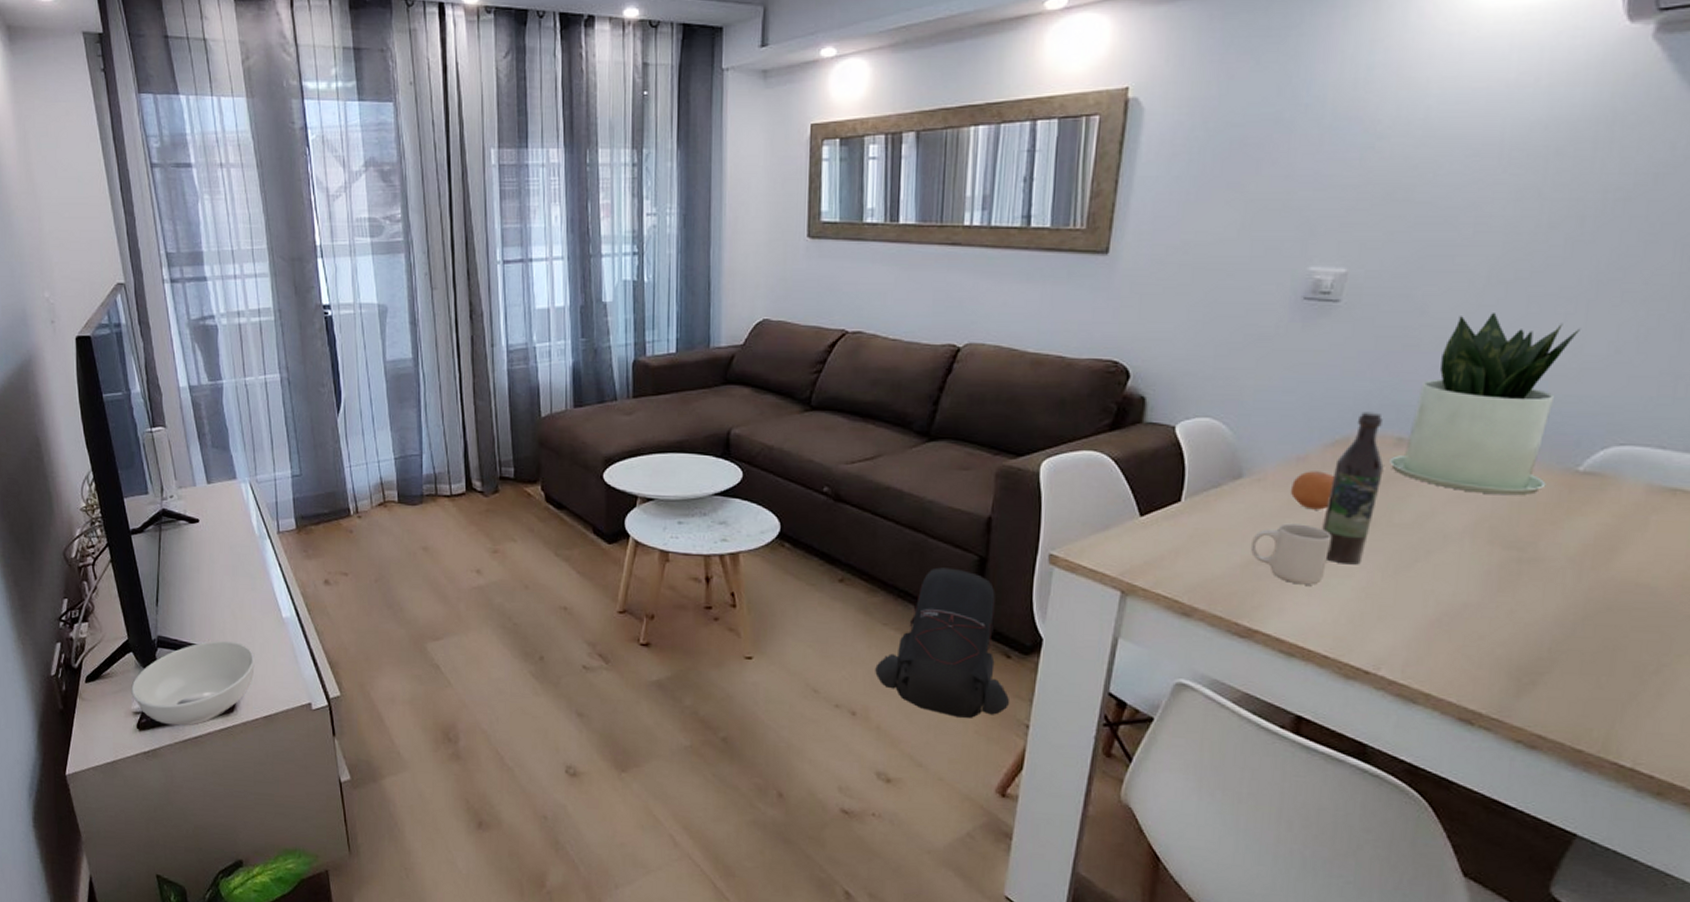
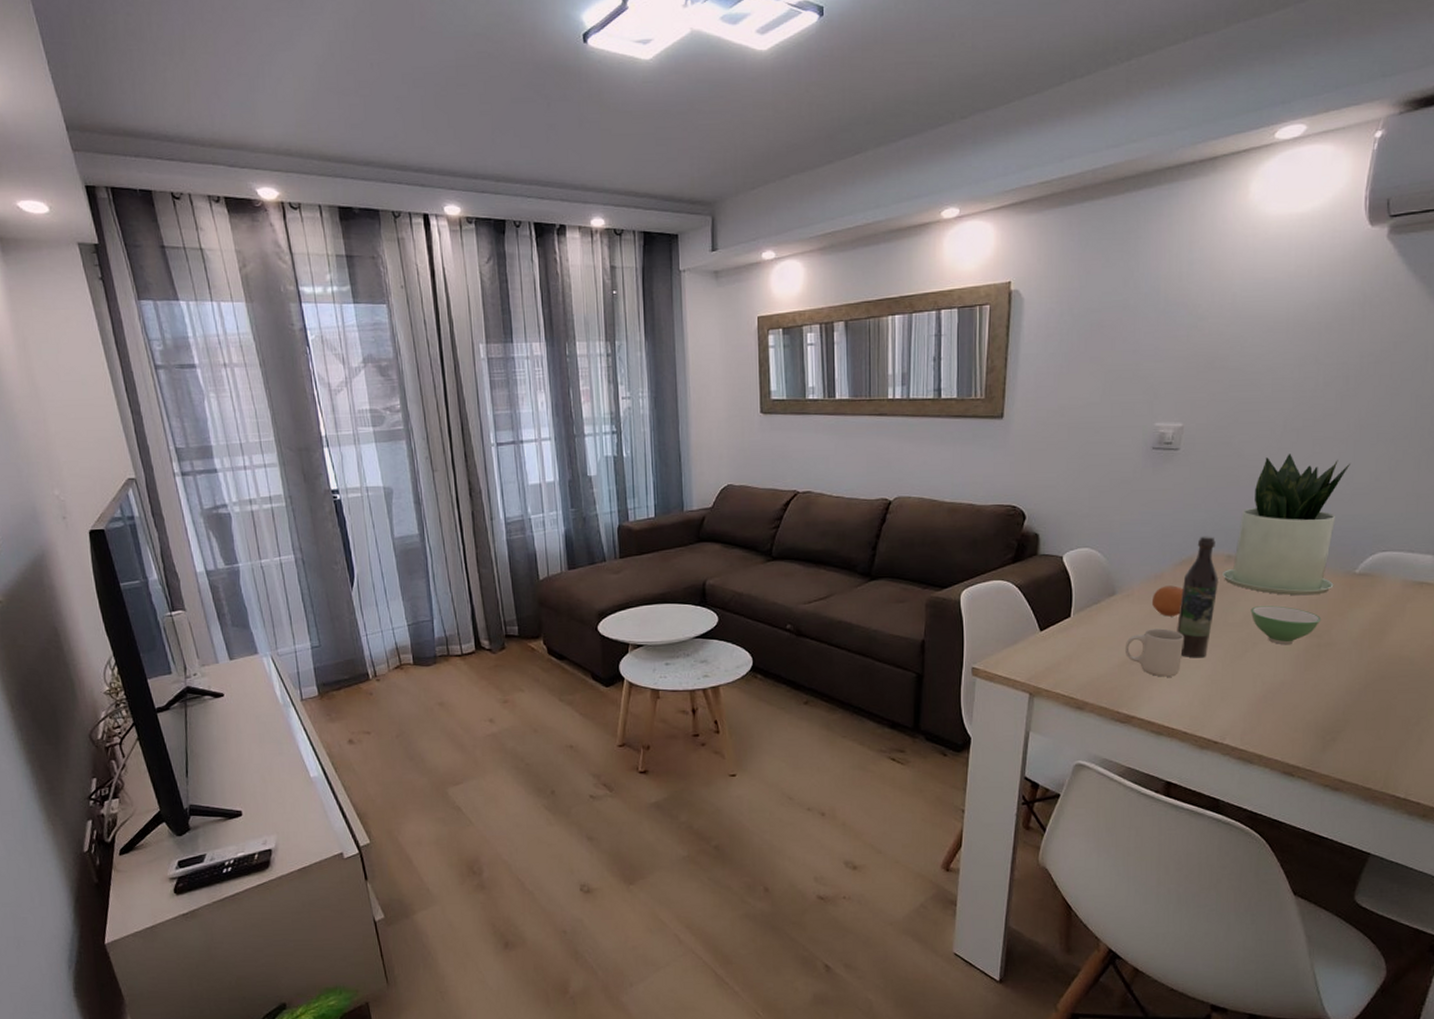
bowl: present [131,641,255,726] -> none [166,804,287,886]
backpack: present [875,567,1009,718] -> none [838,685,947,809]
bowl: none [1425,504,1525,557] -> present [1250,605,1321,645]

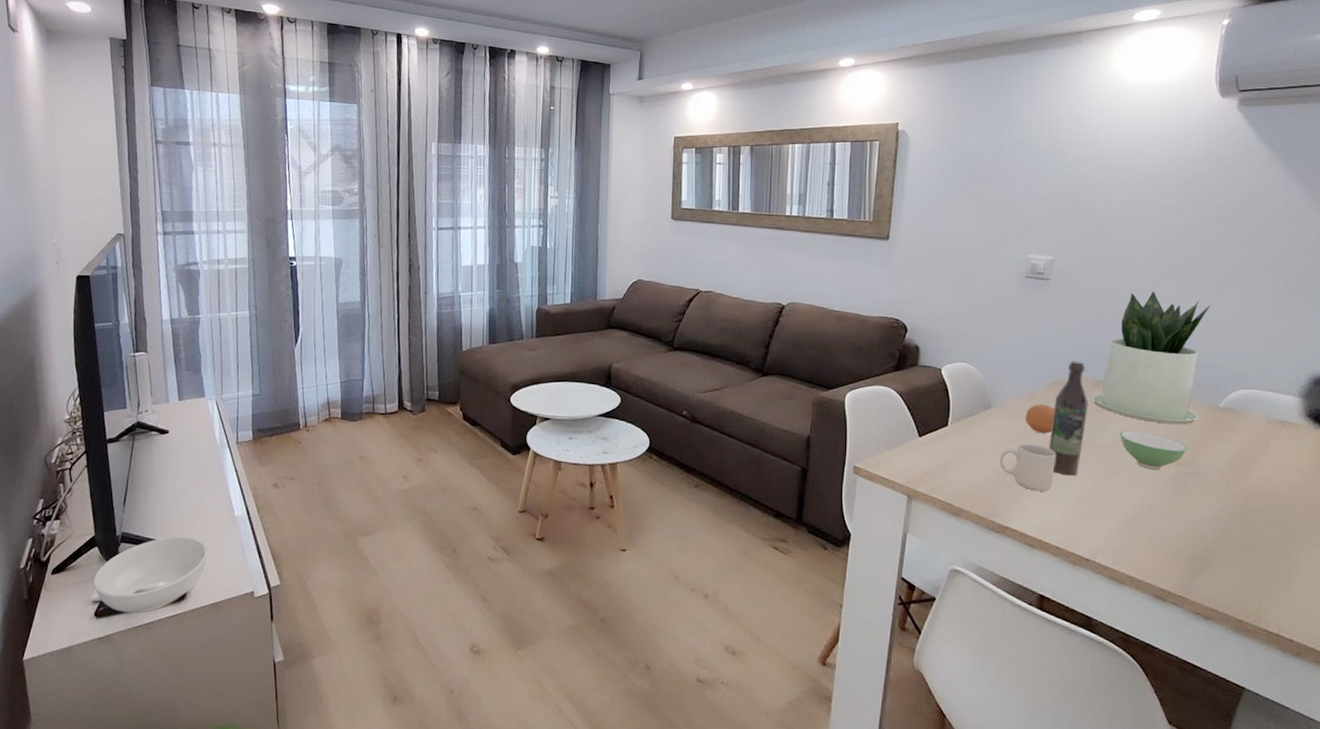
bowl: none [166,804,287,886] -> present [93,536,207,613]

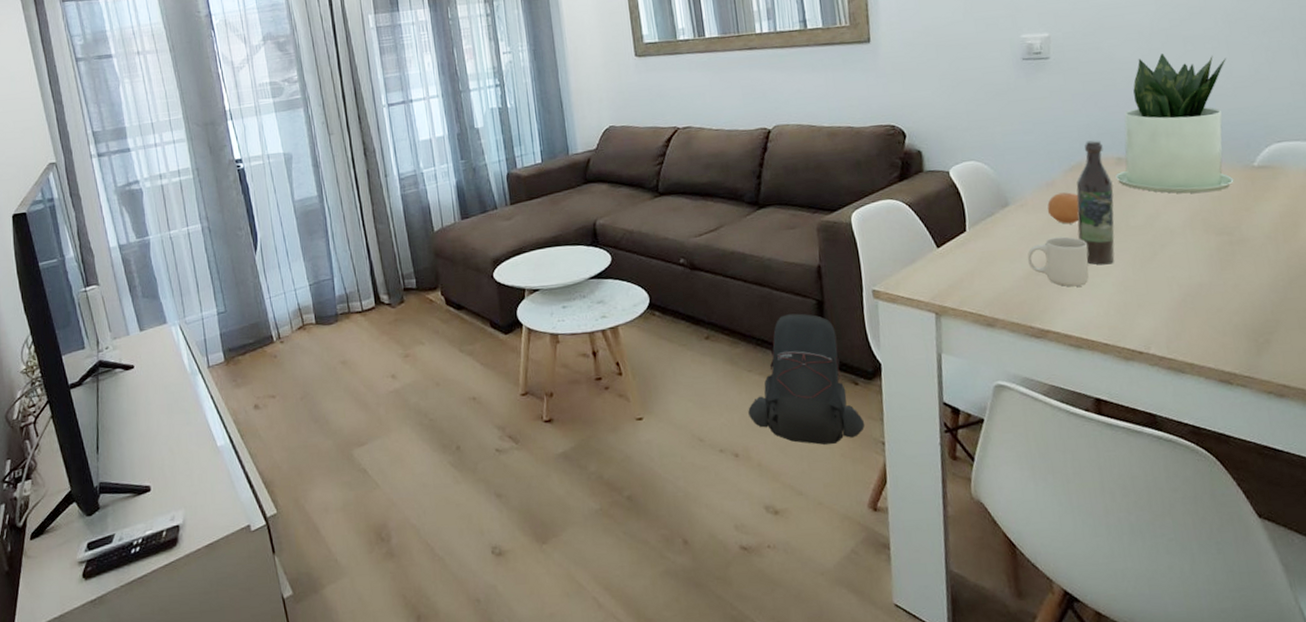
bowl: present [93,536,207,613] -> none [76,477,194,569]
backpack: none [723,476,827,599] -> present [748,313,864,445]
bowl: present [1119,430,1187,471] -> none [1151,205,1228,245]

